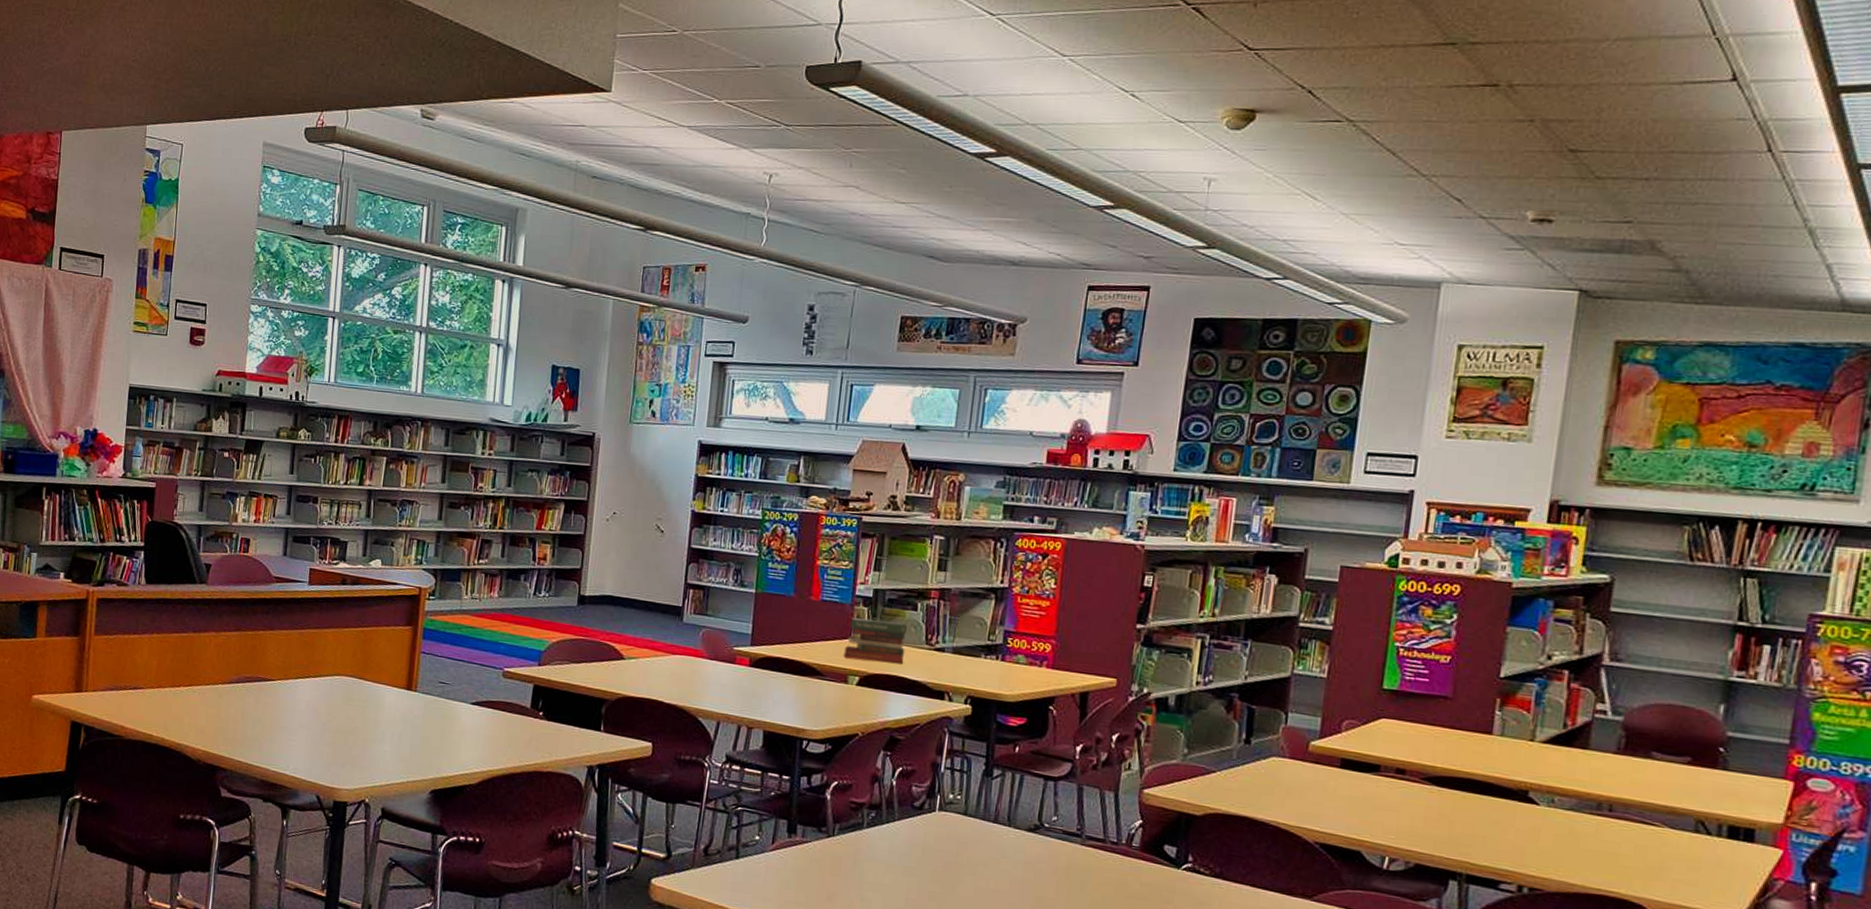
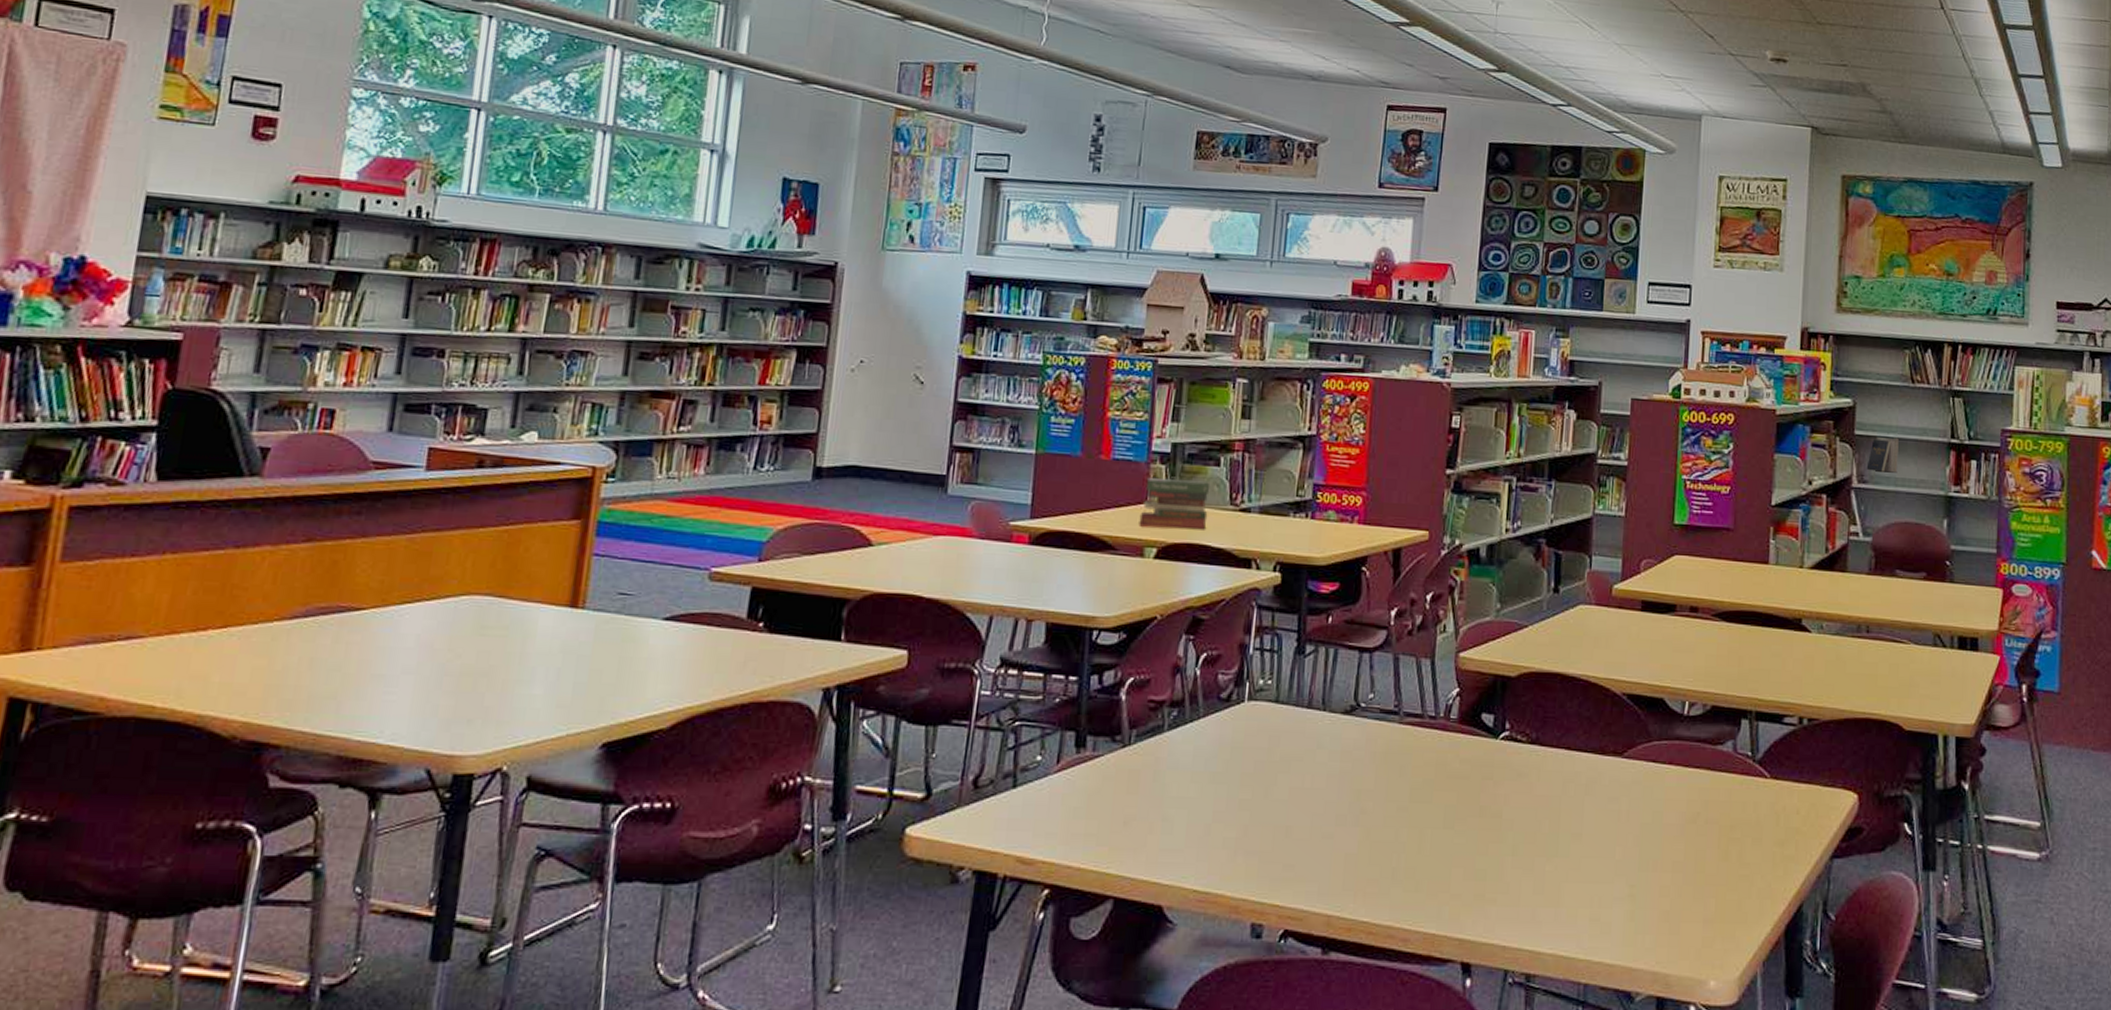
books: none [1622,615,1668,653] -> present [1866,437,1899,473]

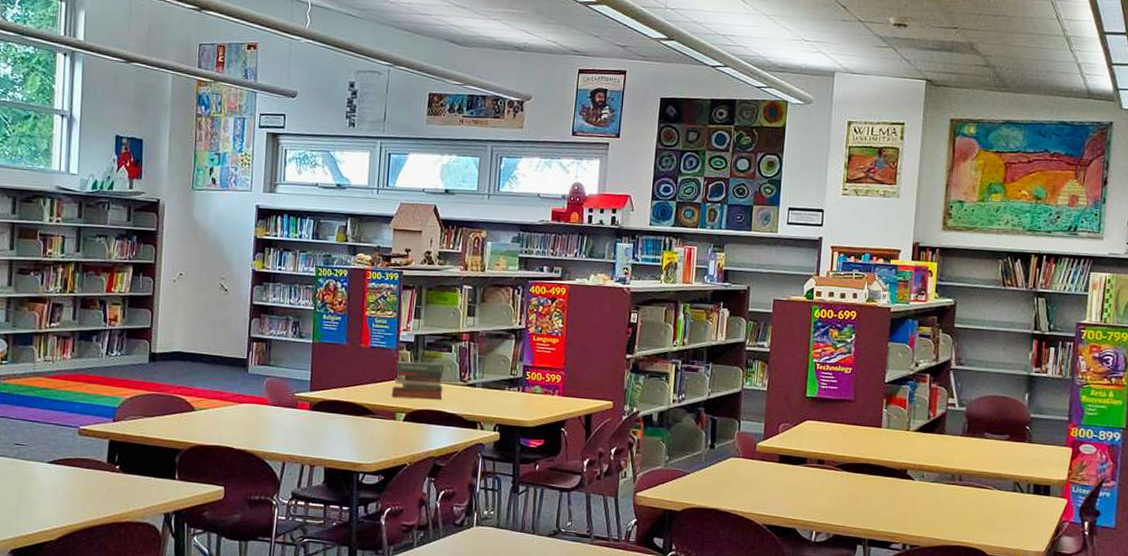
books: present [1866,437,1899,473] -> none [963,329,991,357]

